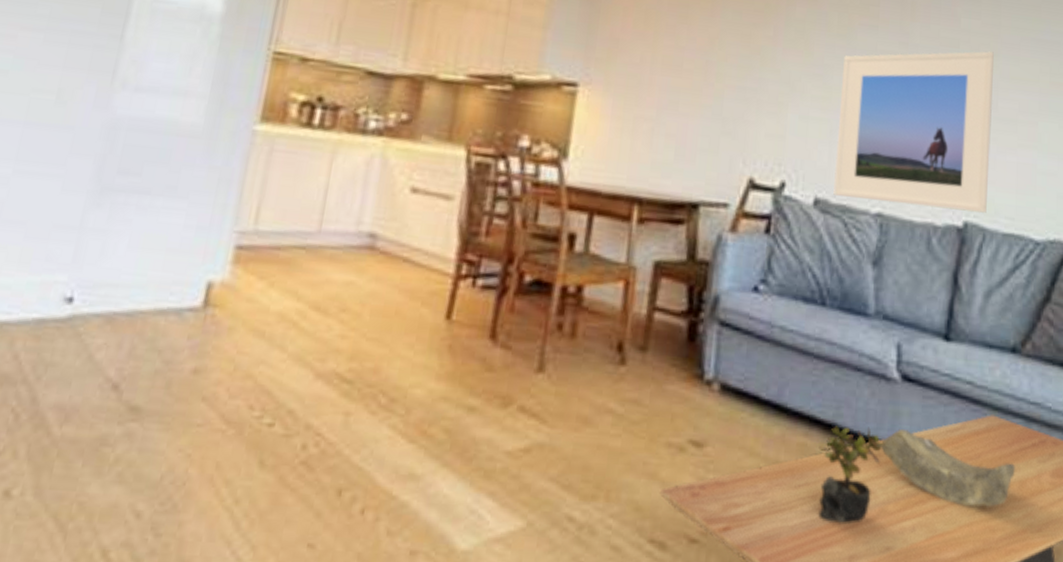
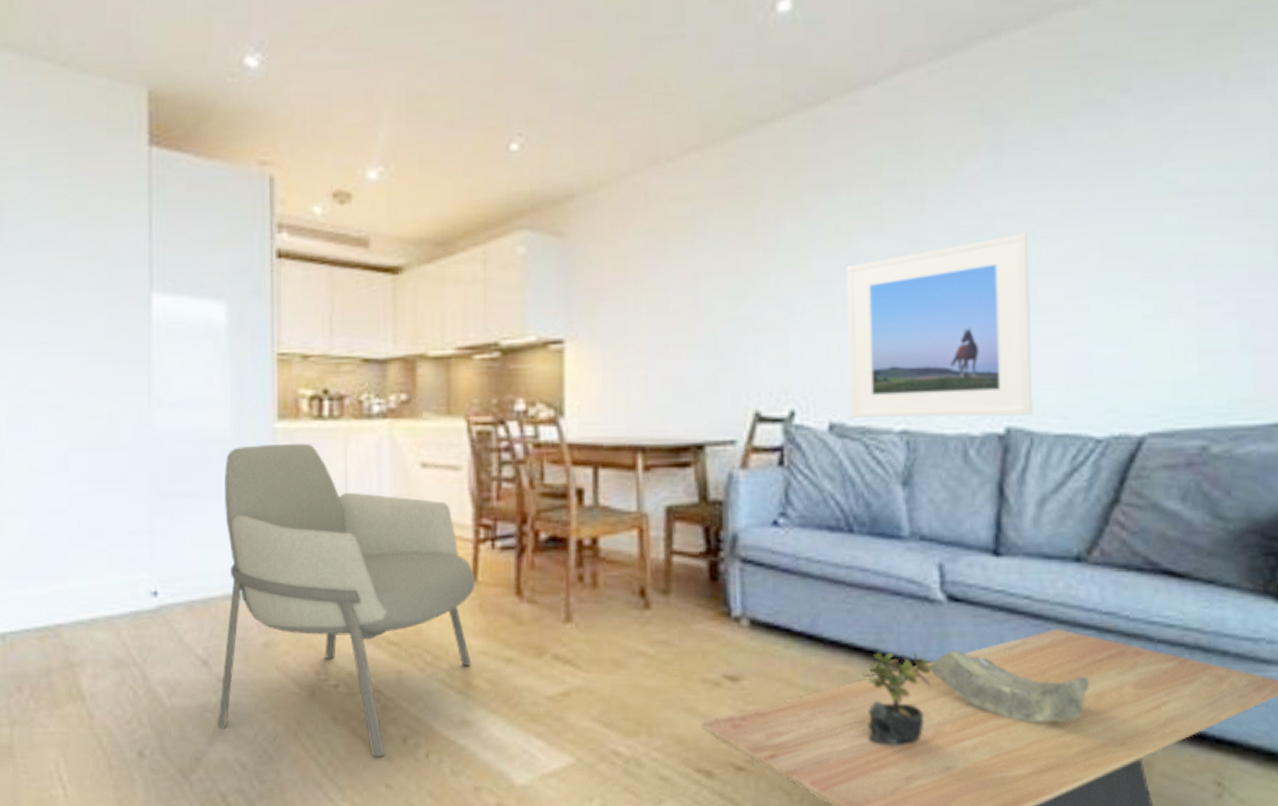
armchair: none [116,145,450,511] -> present [218,443,476,757]

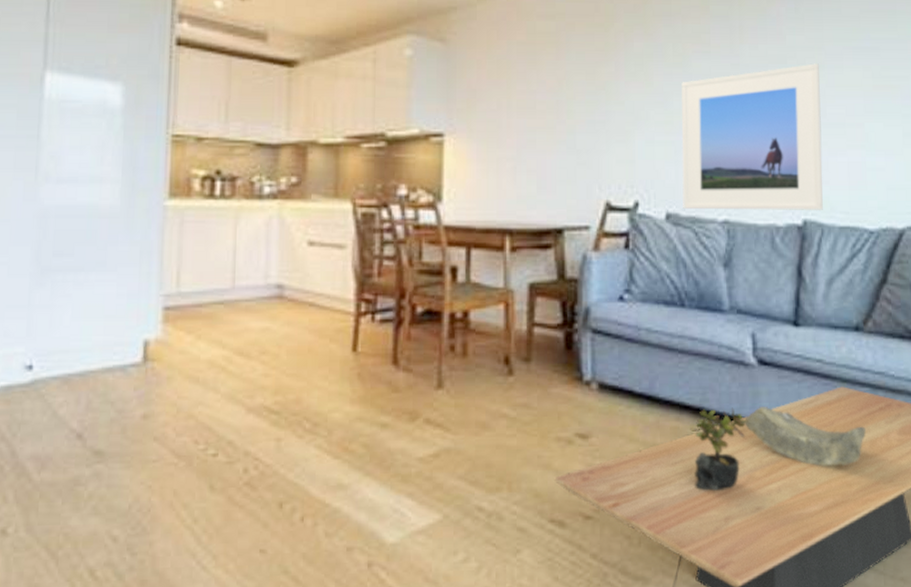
armchair: present [218,443,476,757] -> none [90,220,355,523]

